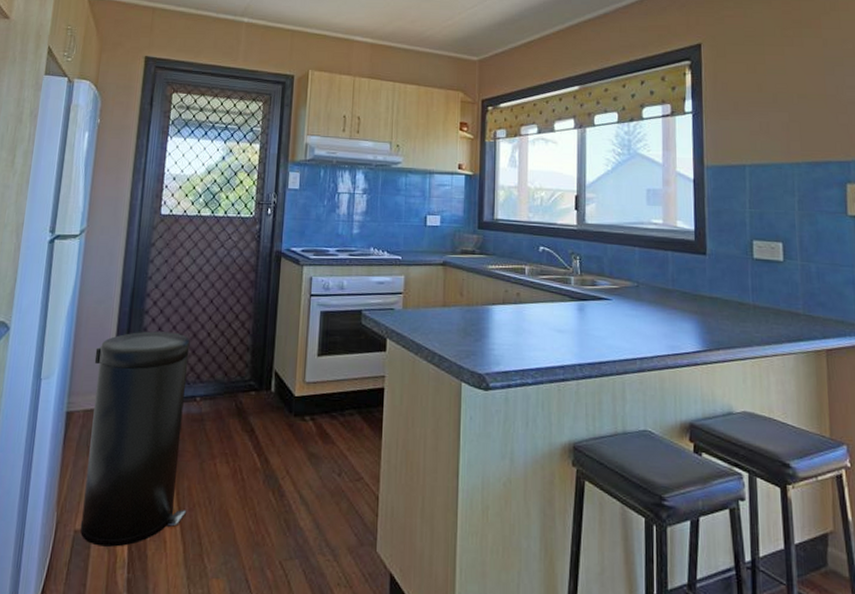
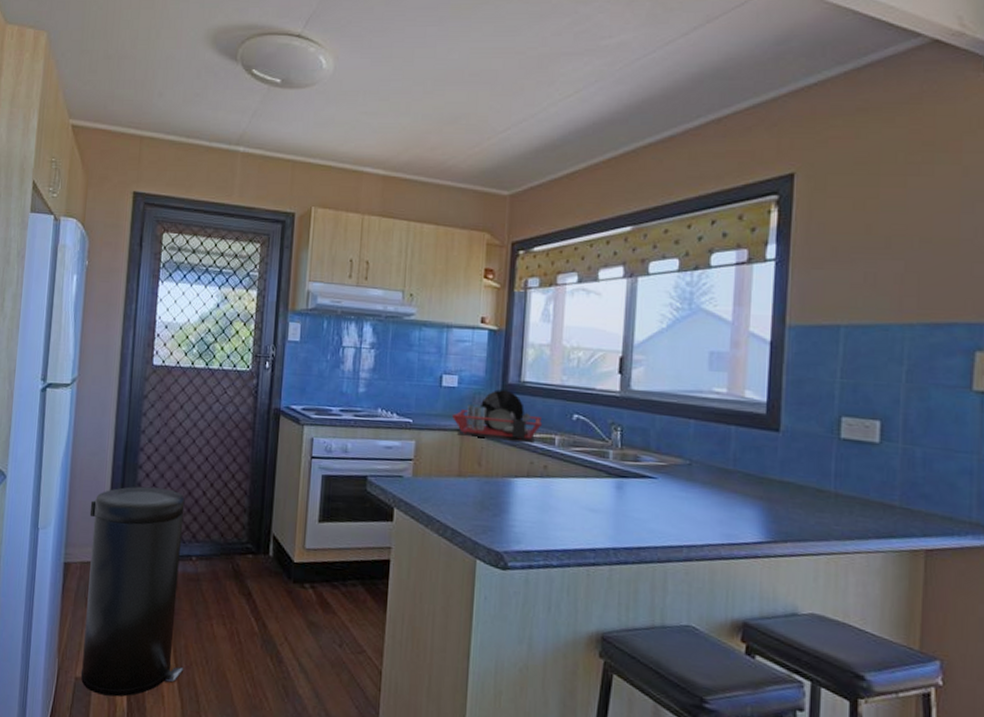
dish rack: none [437,227,514,274] -> present [453,389,543,444]

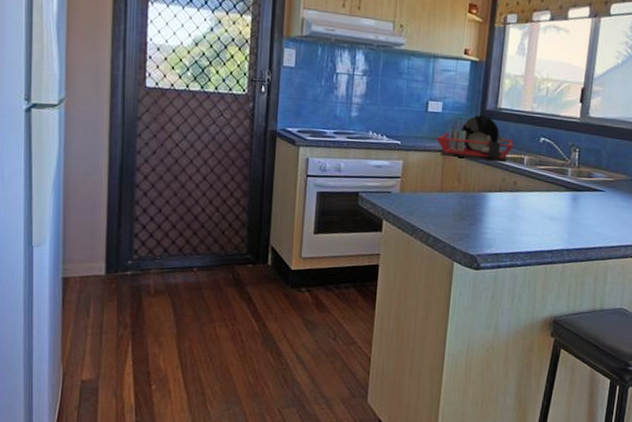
pedal bin: present [80,486,185,697] -> none [86,204,189,395]

